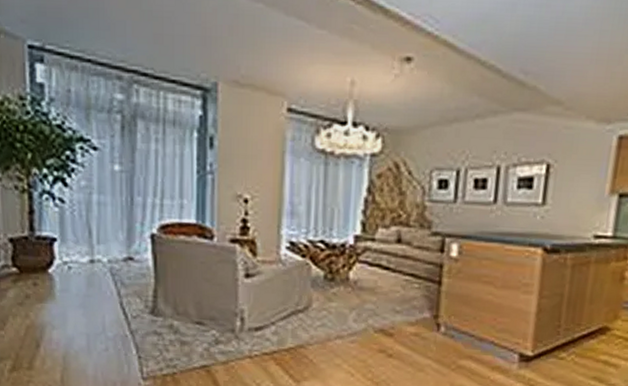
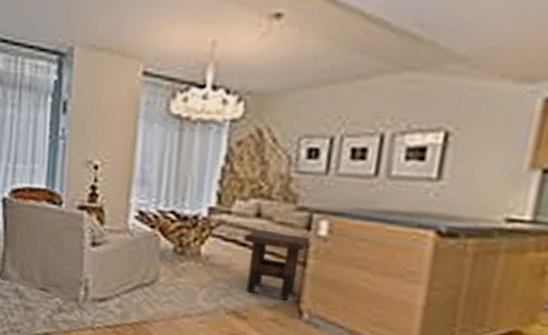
side table: none [387,254,444,315] -> present [243,229,310,300]

